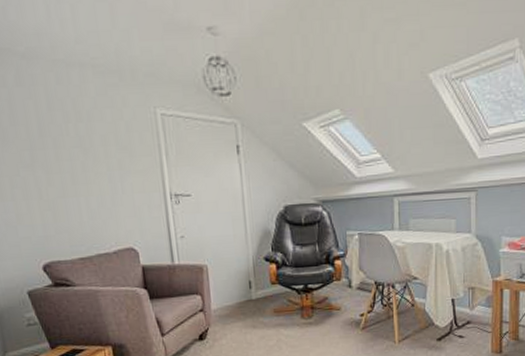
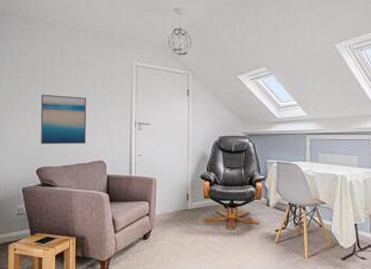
wall art: none [29,161,107,233] -> present [40,94,87,145]

